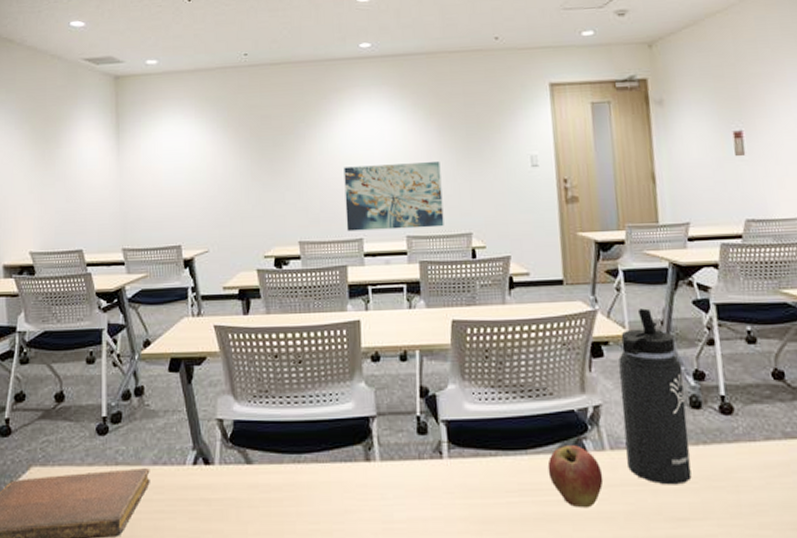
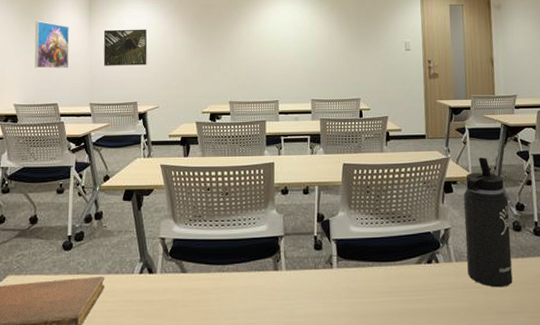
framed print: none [51,145,94,206] -> present [34,20,69,69]
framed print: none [136,151,192,201] -> present [103,29,148,66]
wall art: present [344,162,444,232] -> none [266,44,340,95]
apple: present [547,445,604,508] -> none [410,258,450,305]

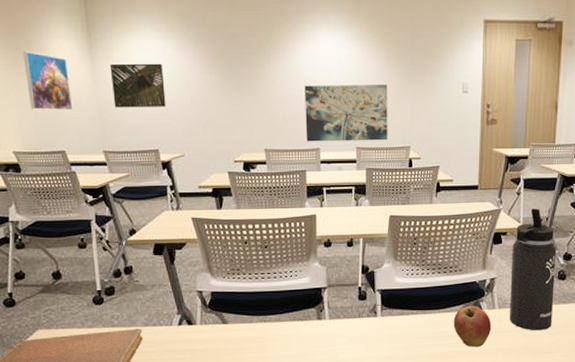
wall art: none [266,44,340,95] -> present [304,85,388,142]
apple: none [410,258,450,305] -> present [453,306,492,348]

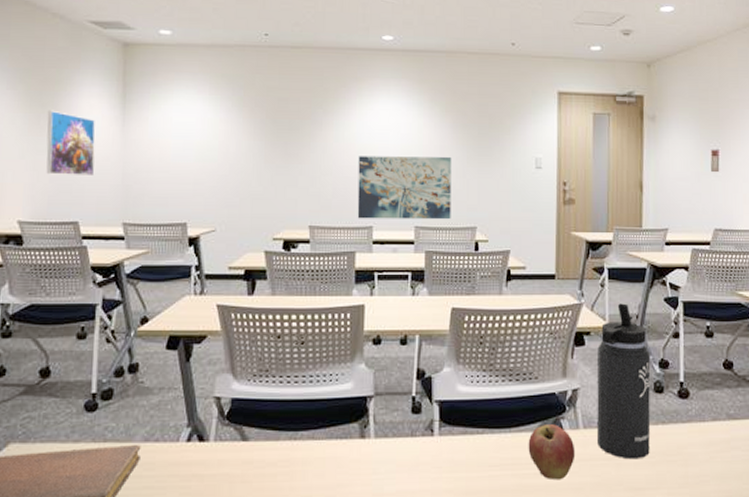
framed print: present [109,63,166,108] -> none [141,126,202,176]

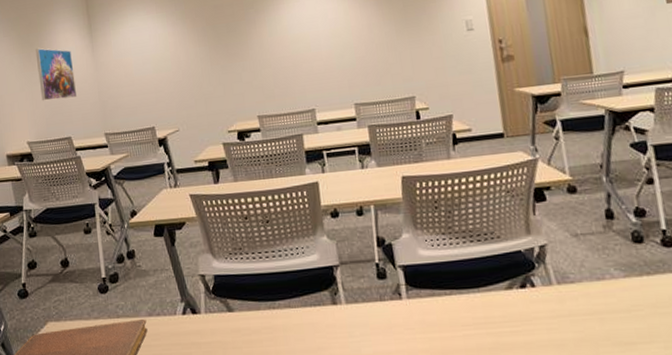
wall art: present [357,156,452,220] -> none [292,33,389,104]
apple: present [528,424,576,481] -> none [499,282,553,338]
thermos bottle: present [596,303,651,460] -> none [561,154,637,314]

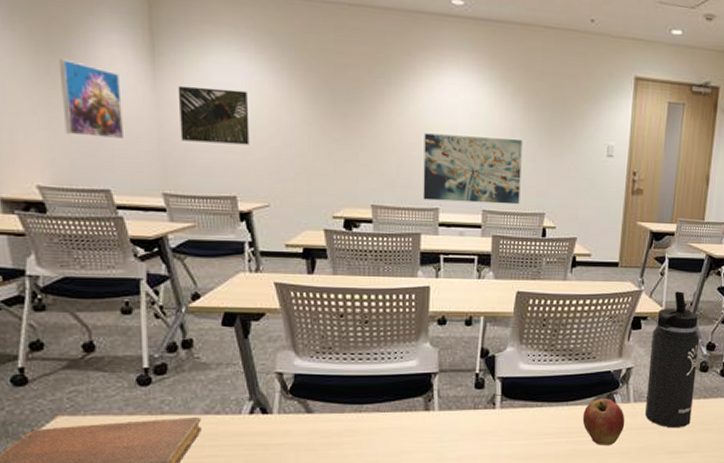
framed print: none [108,43,160,91] -> present [177,85,250,145]
wall art: none [292,33,389,104] -> present [423,133,523,205]
apple: none [499,282,553,338] -> present [582,399,625,446]
thermos bottle: none [561,154,637,314] -> present [645,291,700,428]

